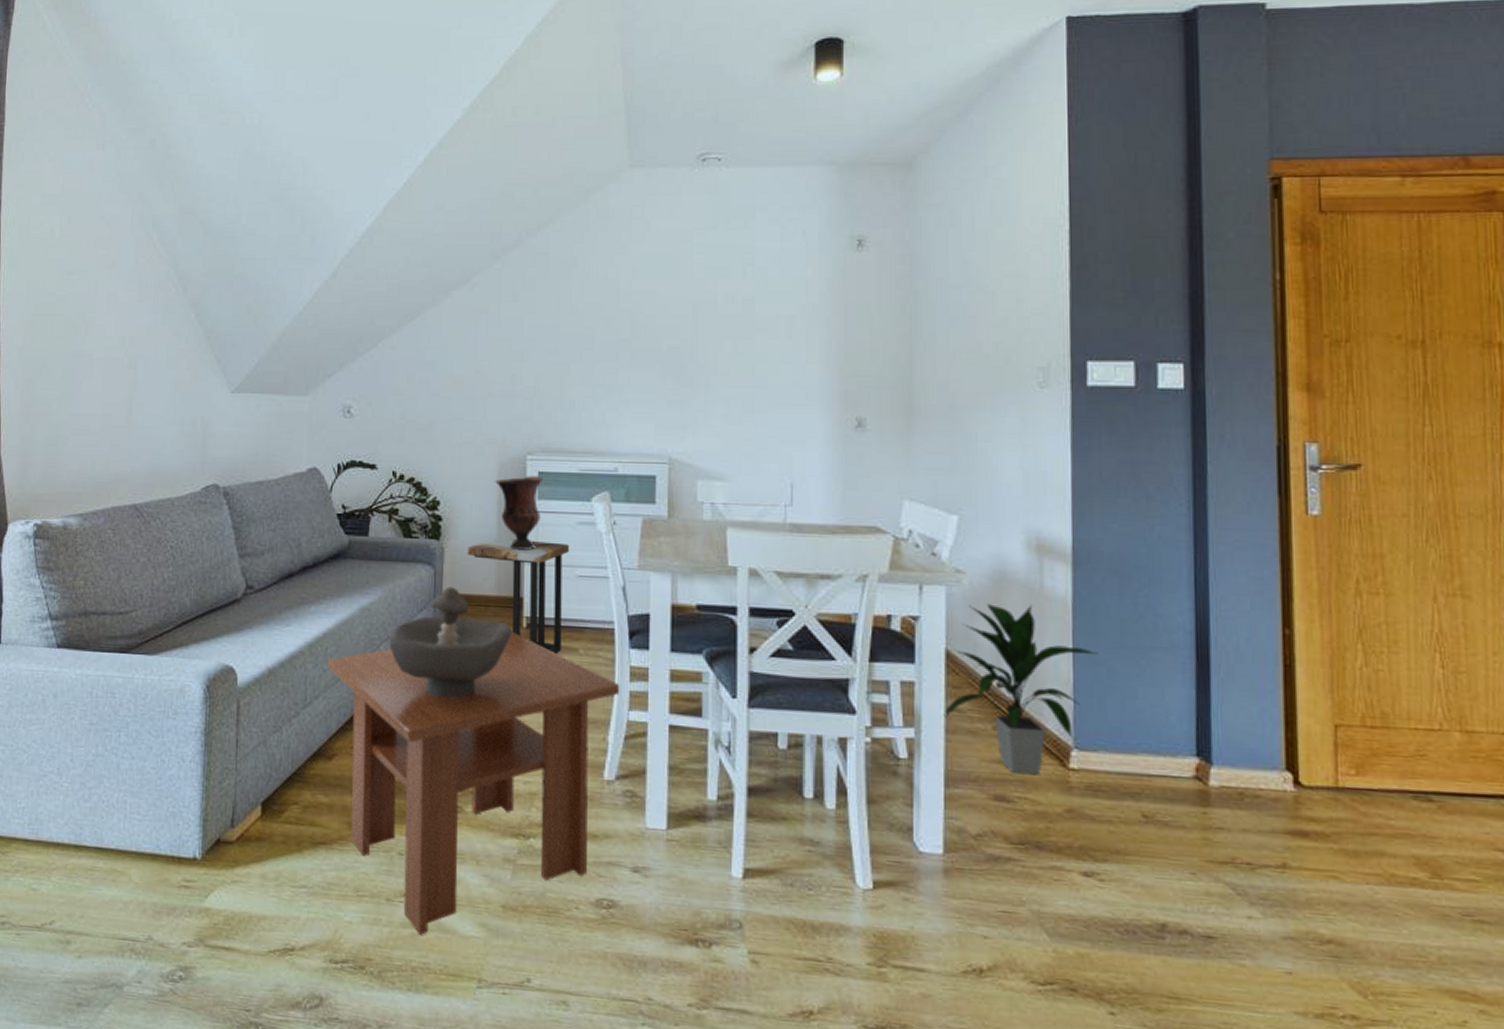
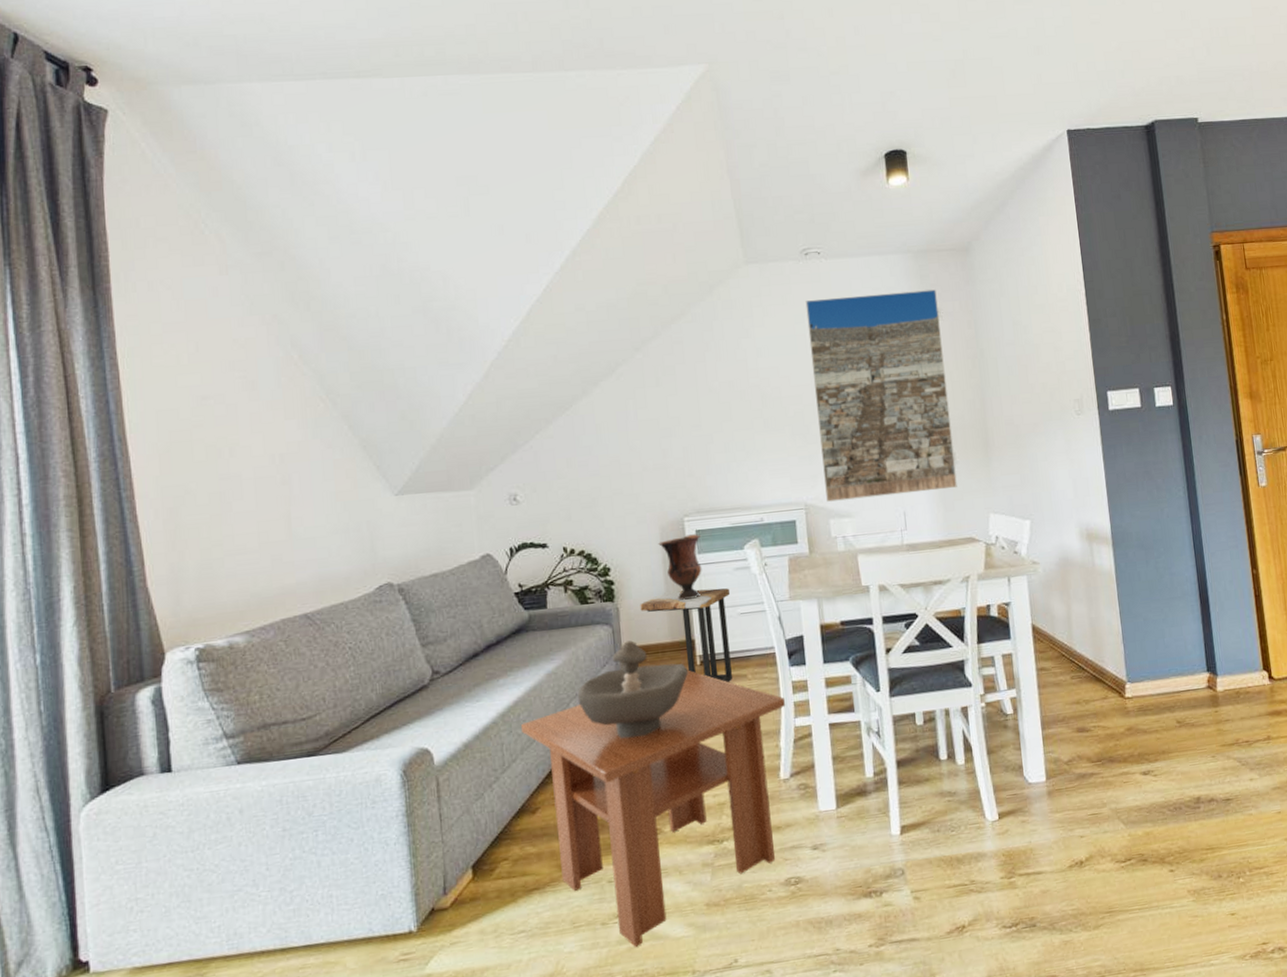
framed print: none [695,212,864,463] -> present [805,289,957,502]
indoor plant: present [943,604,1099,775] -> none [1035,580,1137,710]

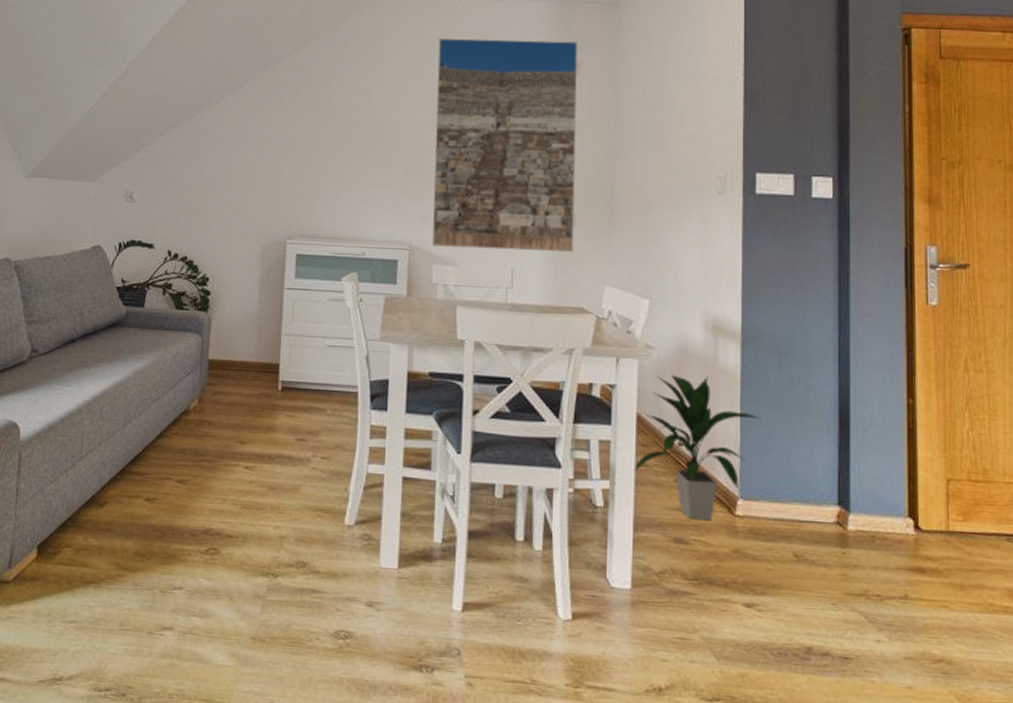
coffee table: present [520,670,786,947] -> none [102,393,362,664]
decorative bowl: present [577,640,689,739] -> none [159,353,269,452]
side table: present [640,588,732,682] -> none [231,310,321,414]
vase: present [658,534,702,600] -> none [258,257,300,322]
indoor plant: none [1035,580,1137,710] -> present [634,375,762,521]

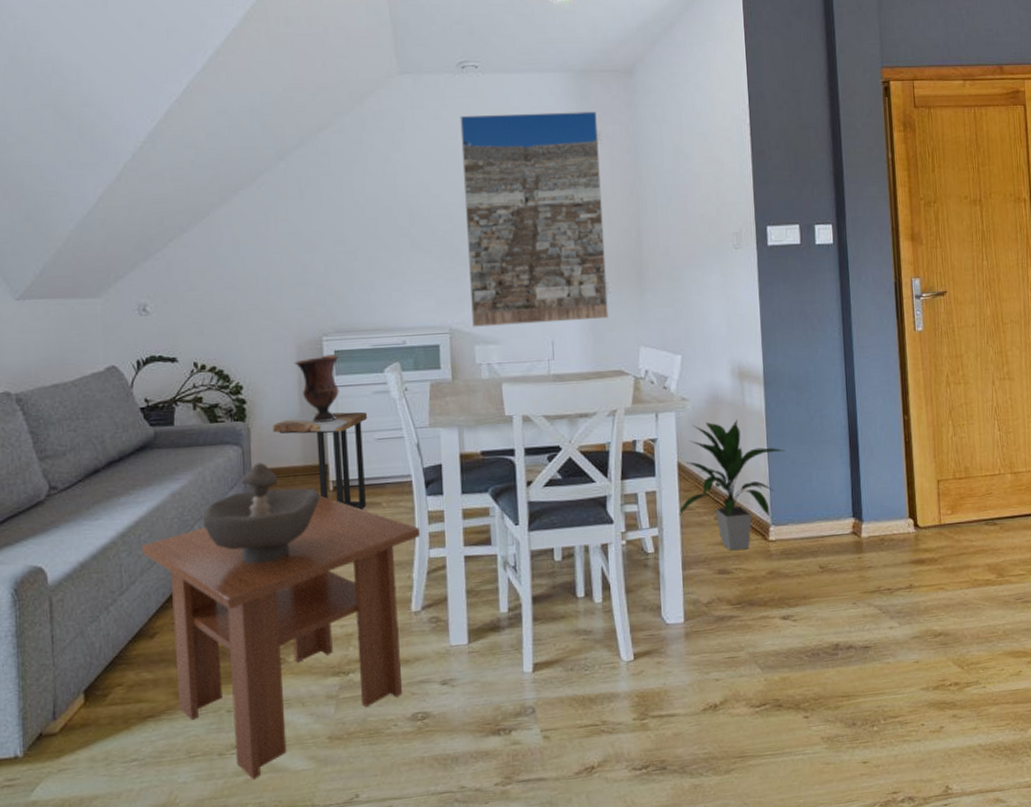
coffee table: none [102,393,362,664] -> present [141,495,421,779]
decorative bowl: none [159,353,269,452] -> present [202,462,321,564]
side table: none [231,310,321,414] -> present [272,411,367,510]
vase: none [258,257,300,322] -> present [295,354,339,423]

